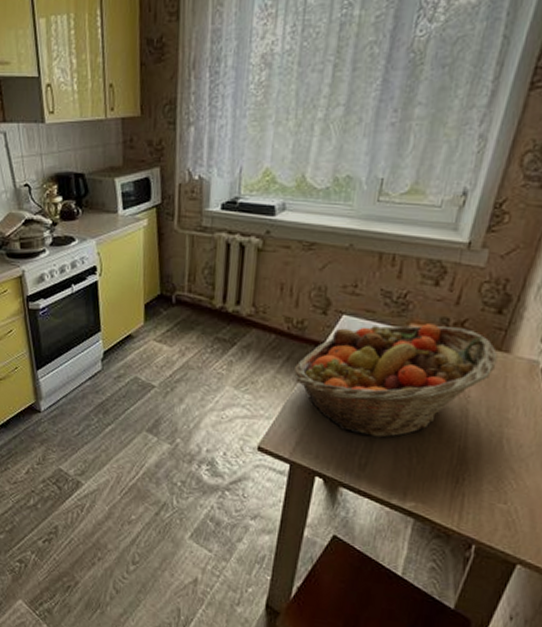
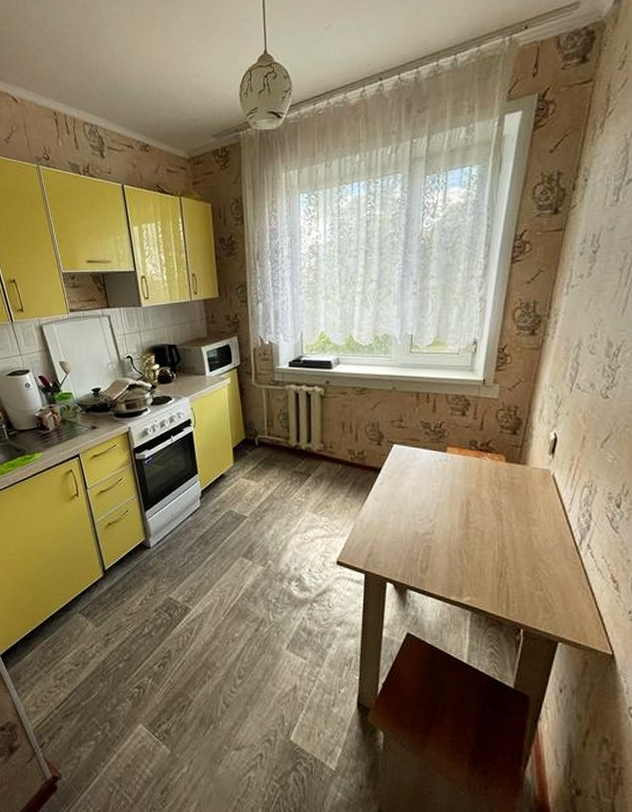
fruit basket: present [294,323,498,438] -> none [360,446,518,544]

